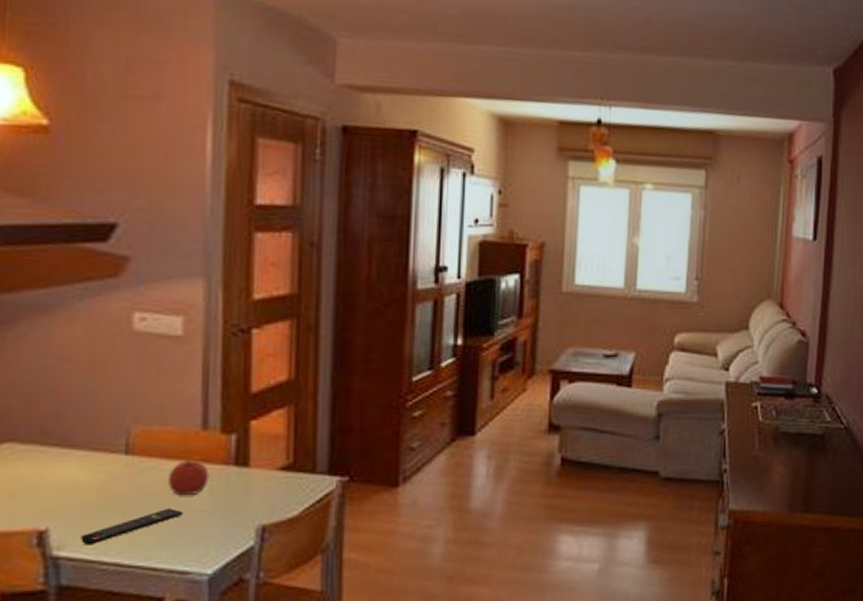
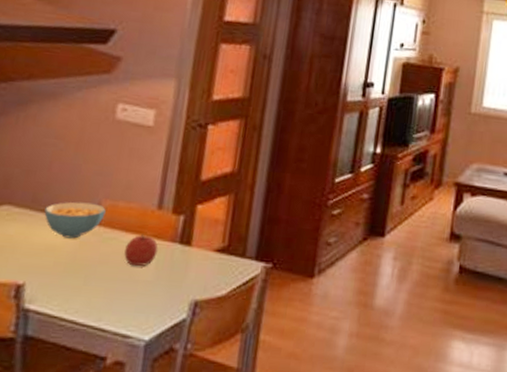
cereal bowl: none [59,430,138,473] -> present [44,201,106,239]
remote control: present [81,507,183,546] -> none [48,275,132,302]

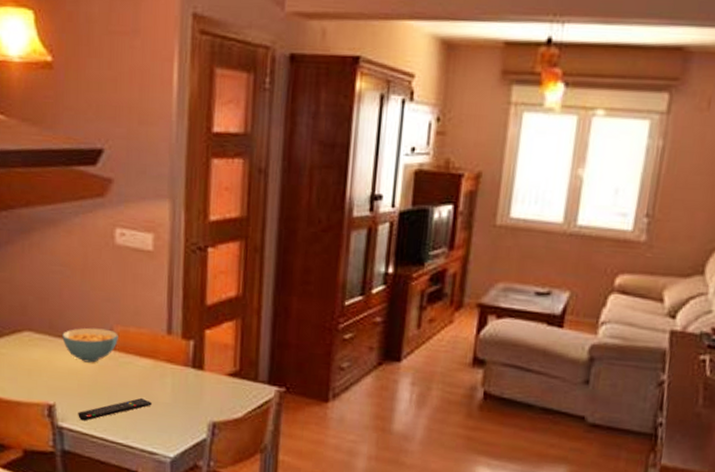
remote control: none [48,275,132,302] -> present [78,397,152,421]
fruit: present [124,234,159,267] -> none [141,358,173,390]

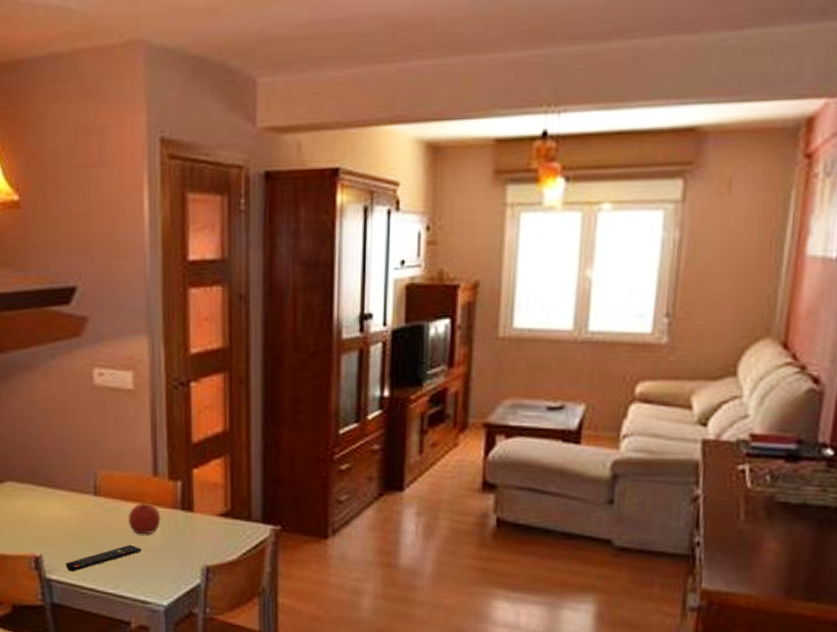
cereal bowl: present [62,327,118,363] -> none [45,474,103,511]
fruit: none [141,358,173,390] -> present [129,502,161,535]

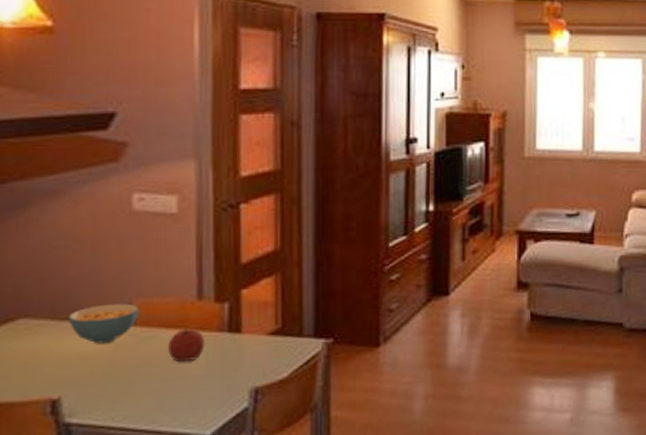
cereal bowl: none [45,474,103,511] -> present [69,303,139,344]
remote control: present [66,544,141,572] -> none [90,373,182,412]

